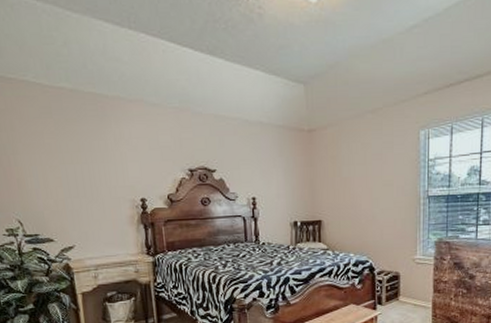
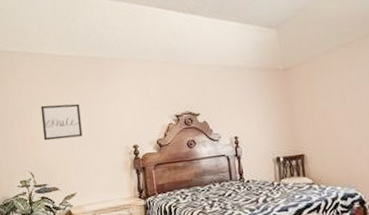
wall art: none [27,144,81,186] -> present [40,103,83,141]

